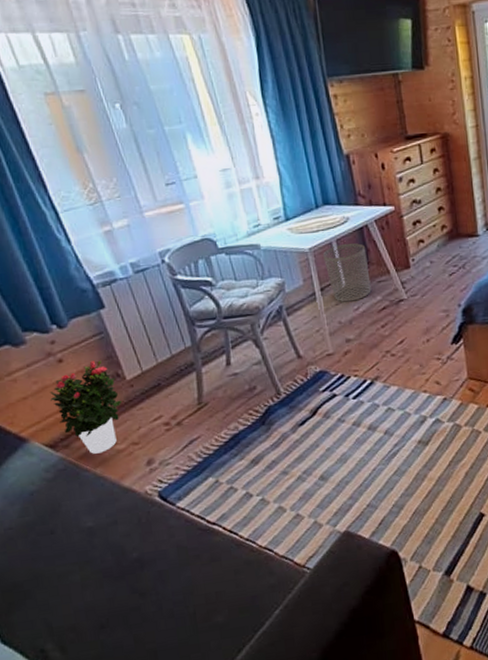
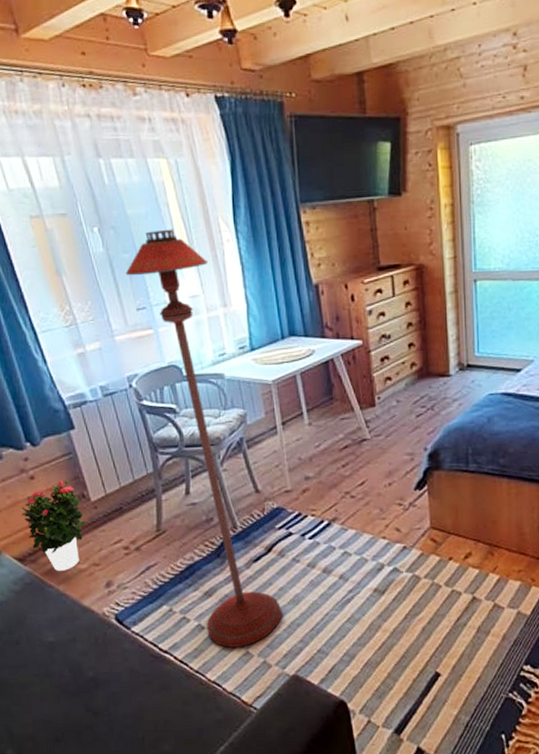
floor lamp: none [151,104,330,512] -> present [125,229,281,648]
waste bin: present [322,243,371,302] -> none [285,377,334,438]

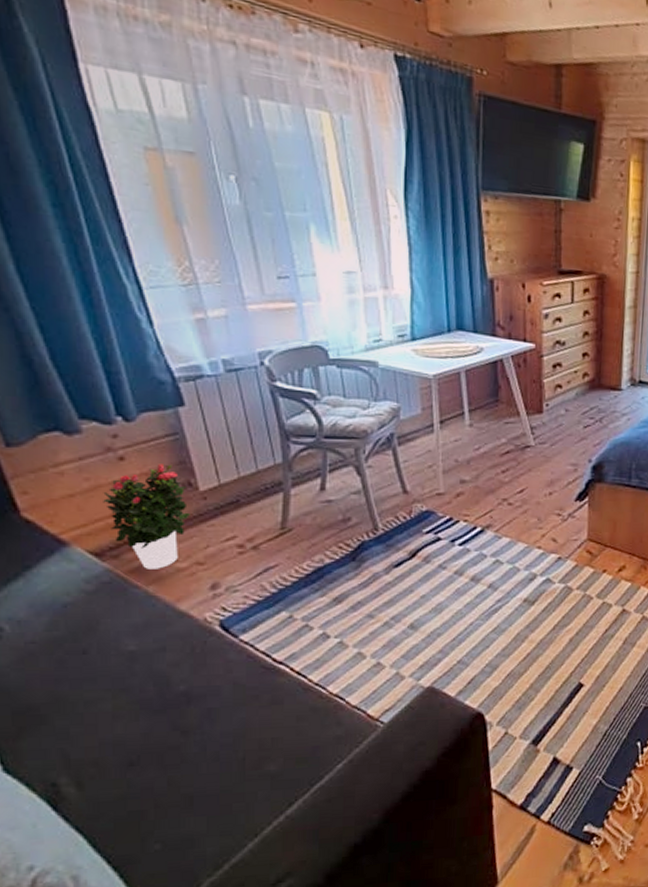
floor lamp: present [125,229,281,648] -> none [266,191,421,658]

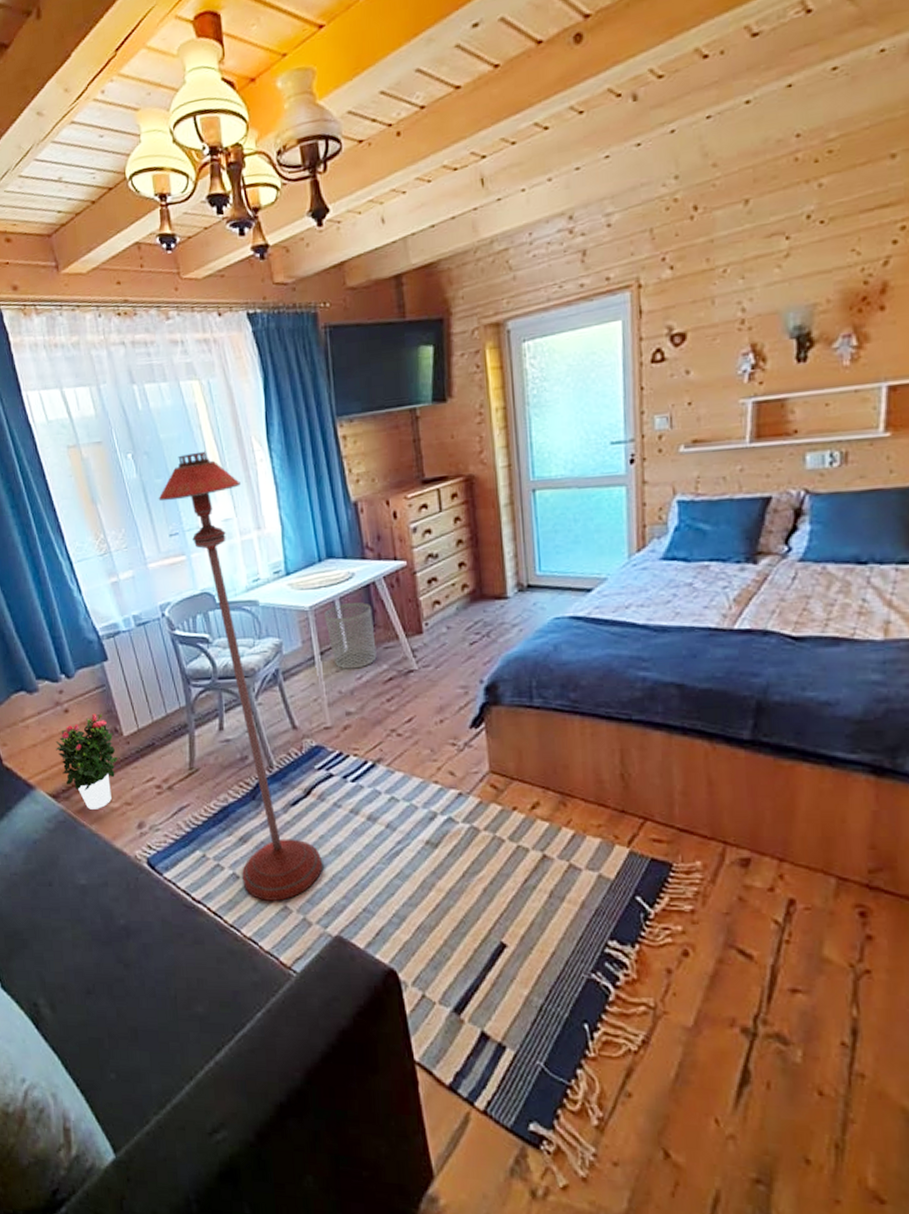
floor lamp: none [266,191,421,658] -> present [158,451,322,901]
waste bin: none [447,376,497,440] -> present [323,602,377,669]

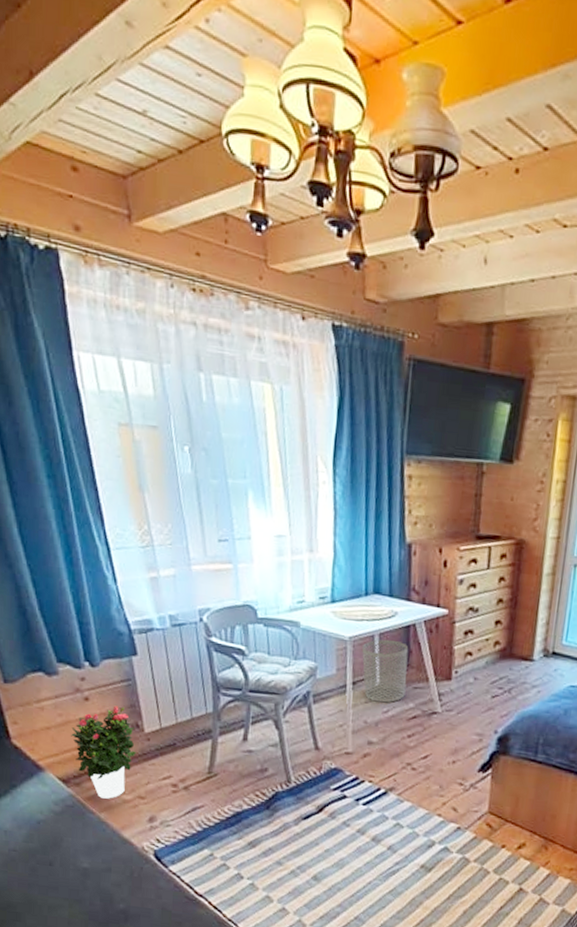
floor lamp: present [158,451,322,901] -> none [211,459,324,903]

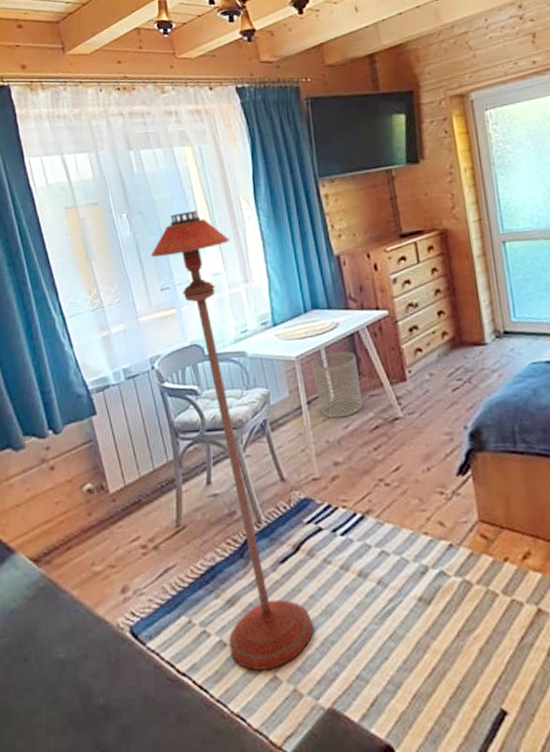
potted flower: present [71,705,136,799] -> none [39,468,103,574]
floor lamp: none [211,459,324,903] -> present [150,210,313,670]

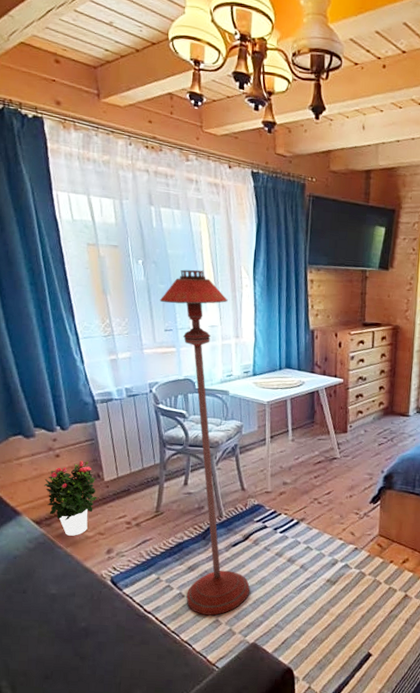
potted flower: none [39,468,103,574] -> present [44,460,97,536]
waste bin: present [309,351,363,418] -> none [277,403,314,452]

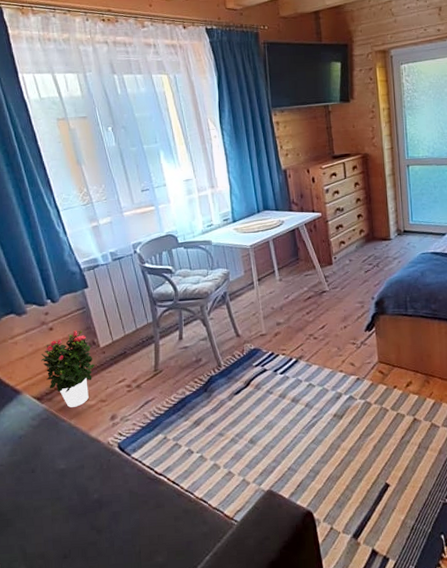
floor lamp: present [159,269,250,616] -> none [133,128,258,469]

